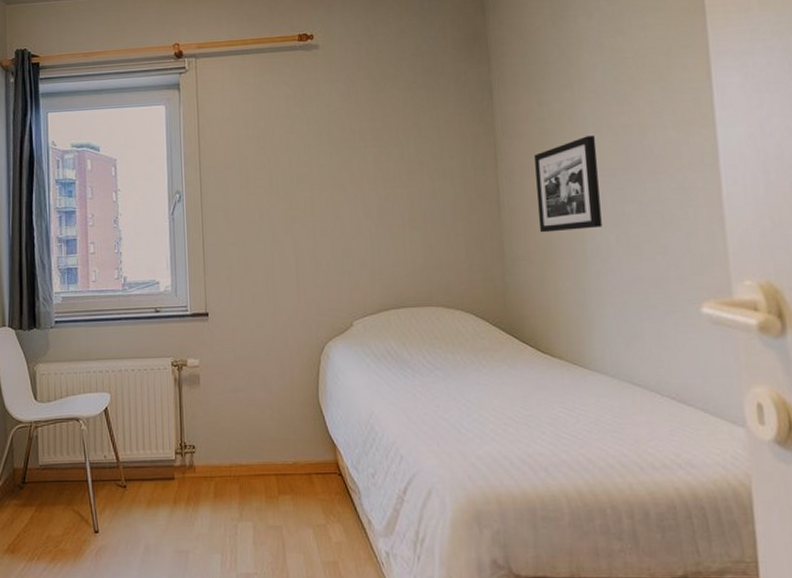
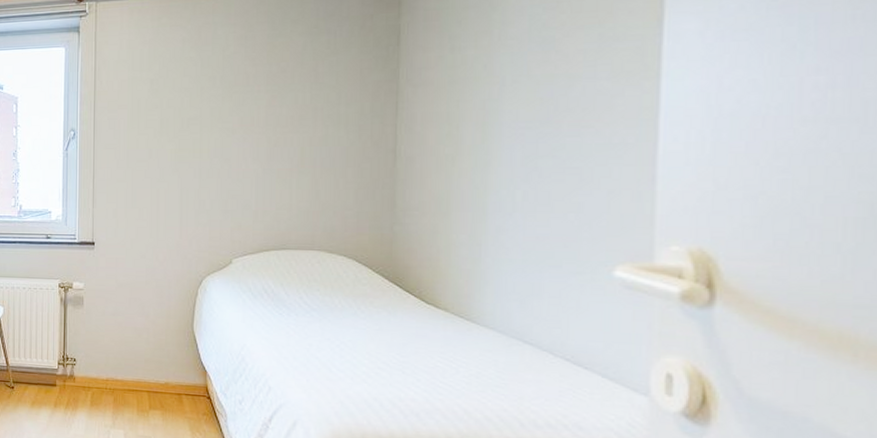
picture frame: present [534,135,602,233] -> none [438,85,513,184]

